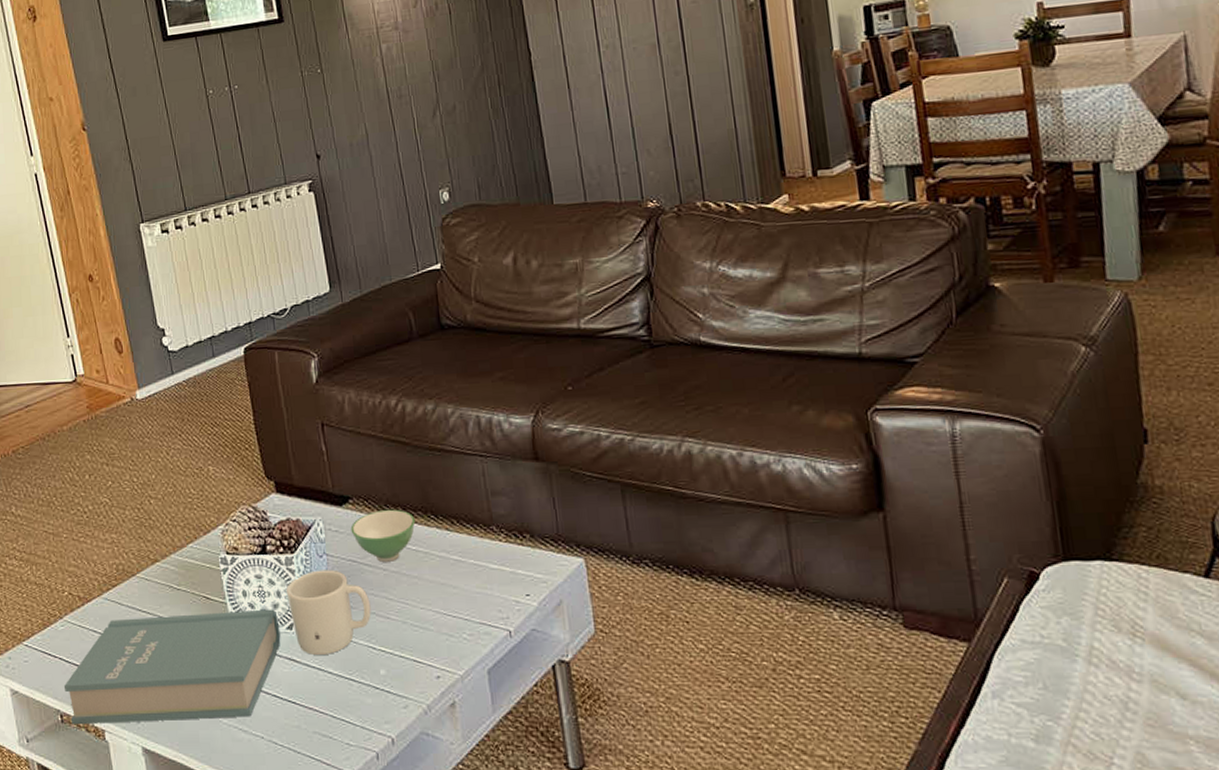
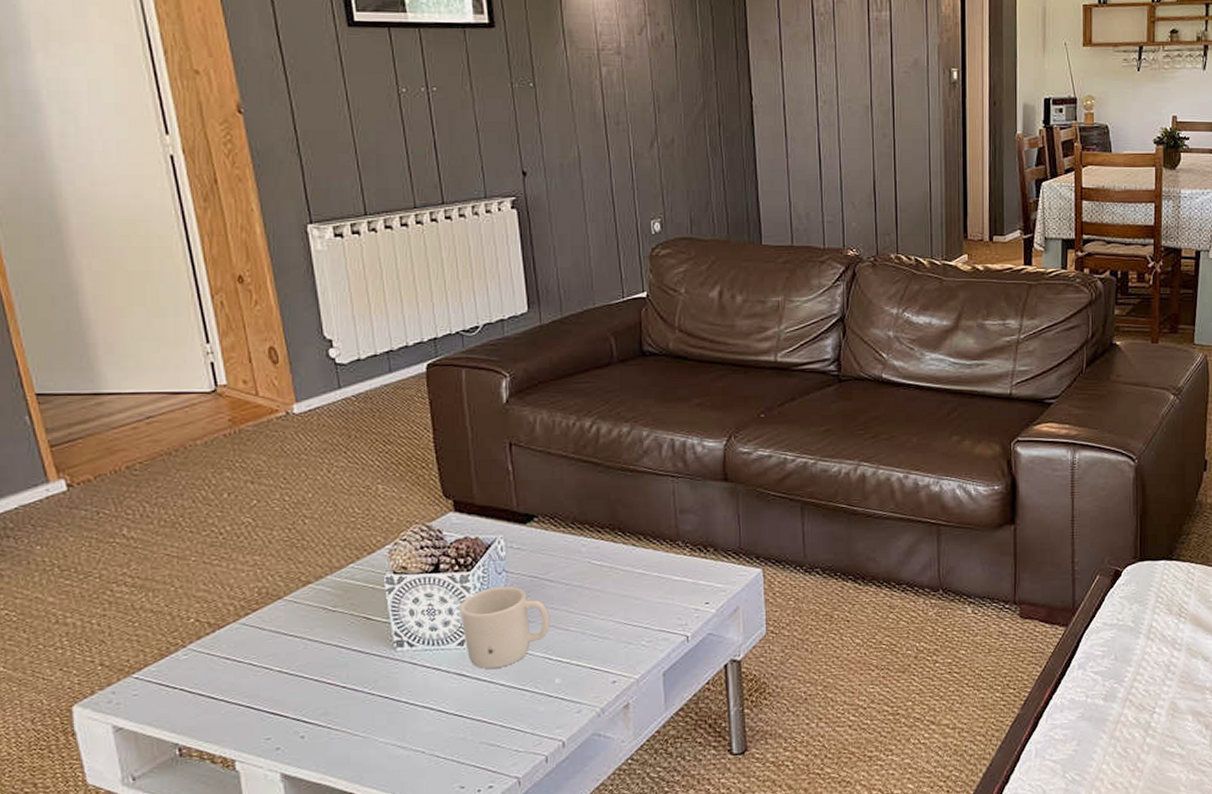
book: present [63,609,281,725] -> none [184,626,450,758]
bowl: present [350,509,416,563] -> none [534,526,602,578]

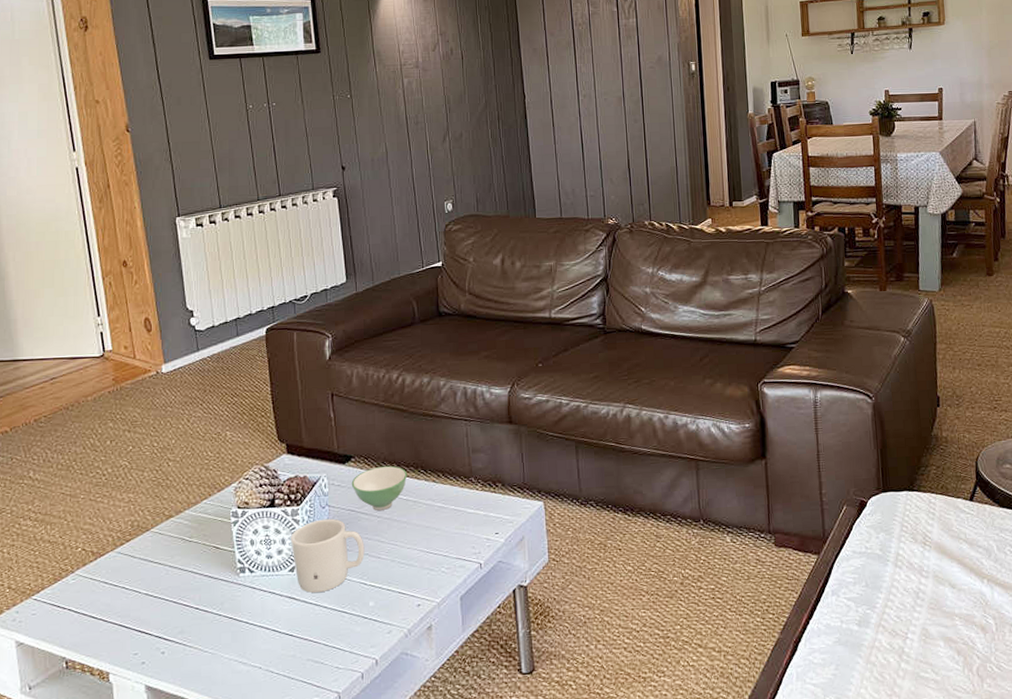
bowl: none [534,526,602,578] -> present [351,465,408,511]

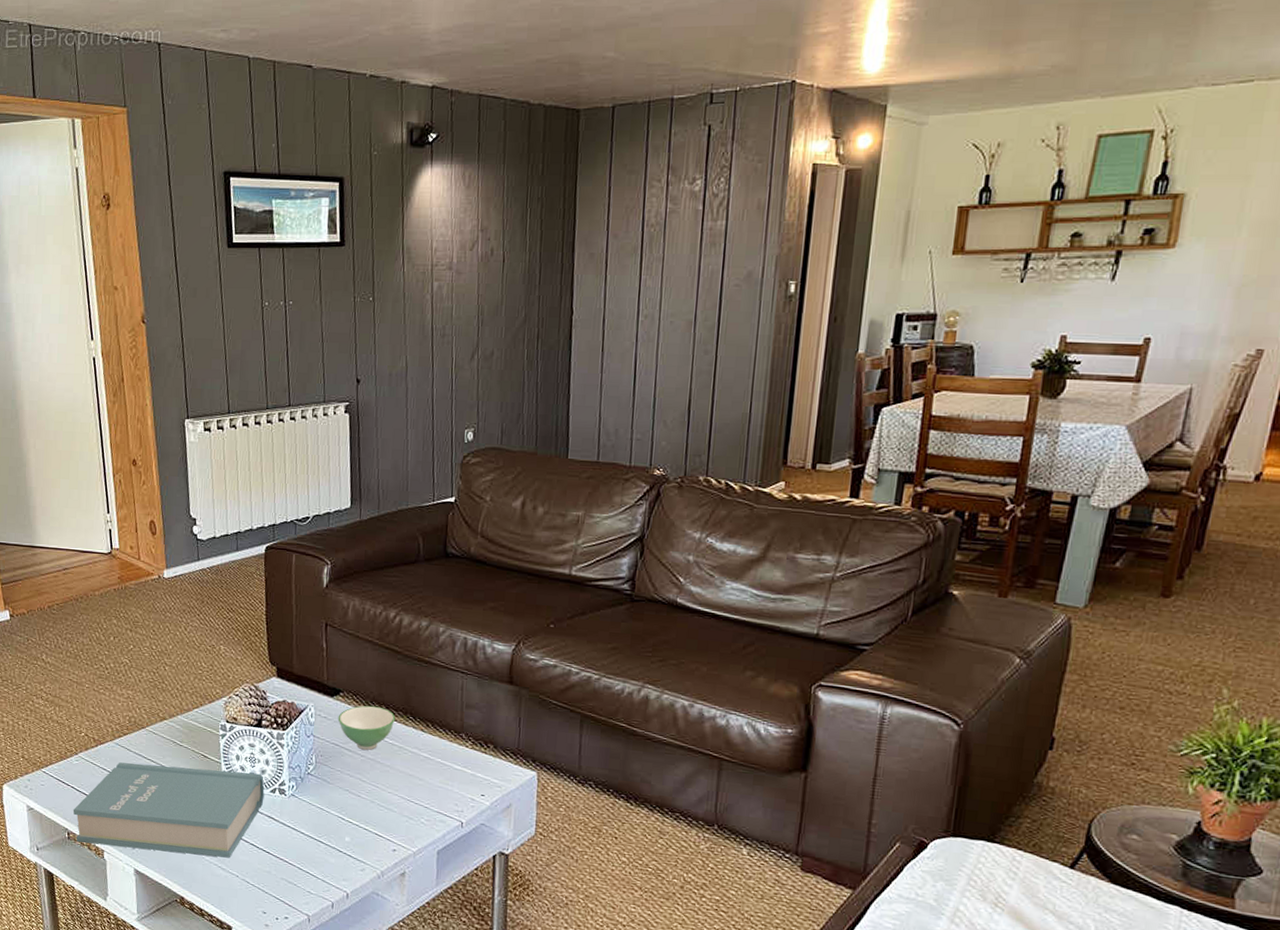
book: none [71,555,283,670] -> present [73,762,265,858]
mug: present [290,518,365,593] -> none [274,747,346,818]

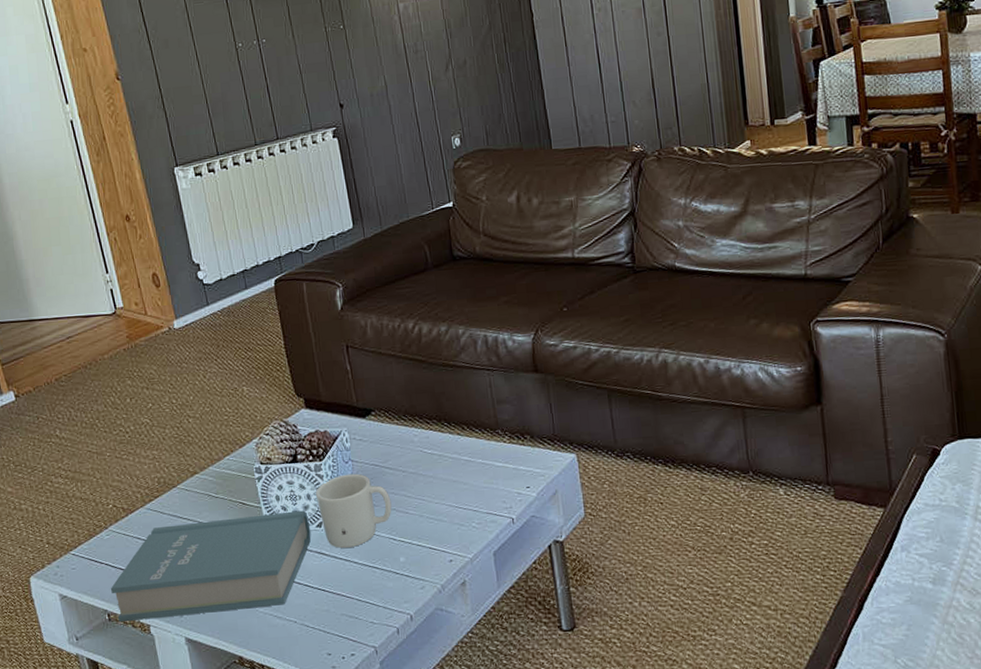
mug: none [274,747,346,818] -> present [315,473,392,548]
bowl: present [338,705,396,751] -> none [373,418,431,466]

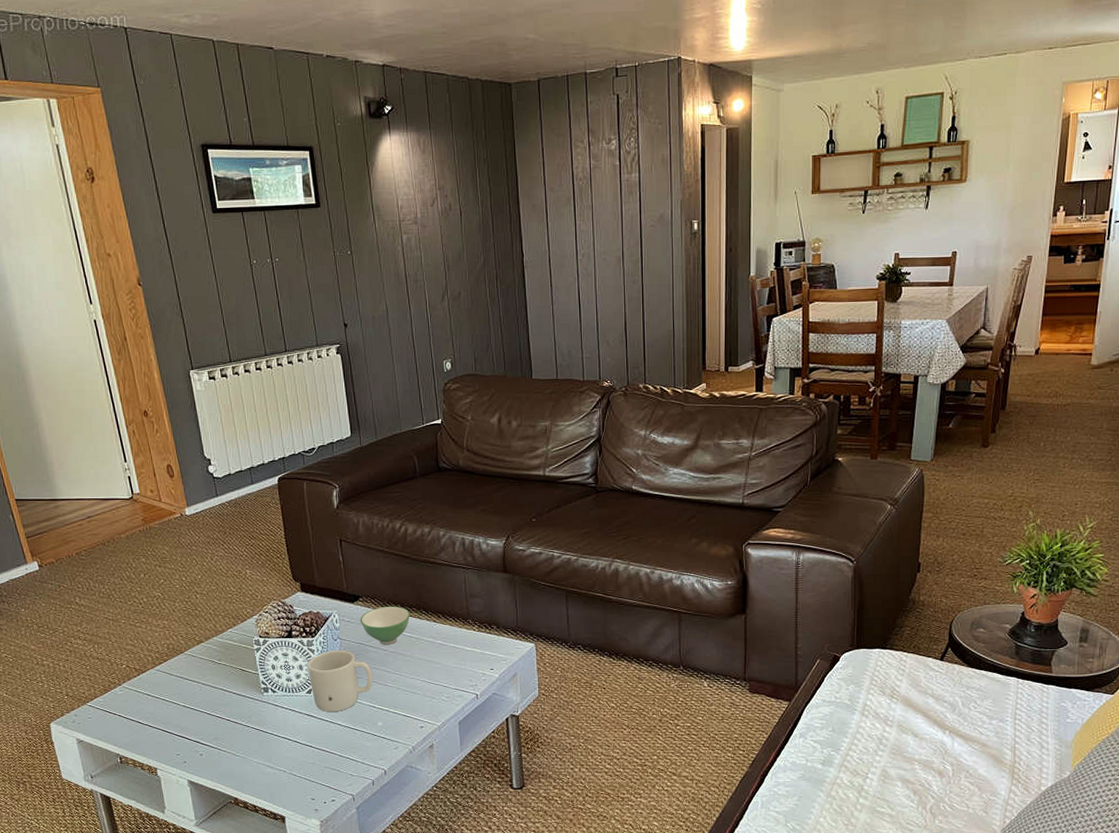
book: present [110,510,311,623] -> none [122,678,302,765]
bowl: none [373,418,431,466] -> present [360,606,411,646]

